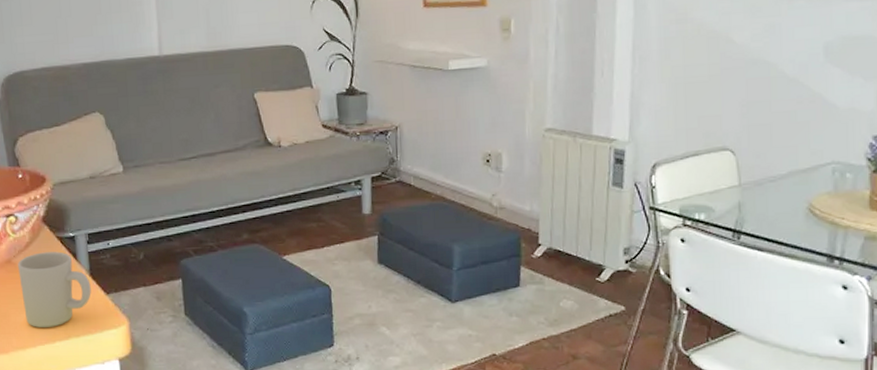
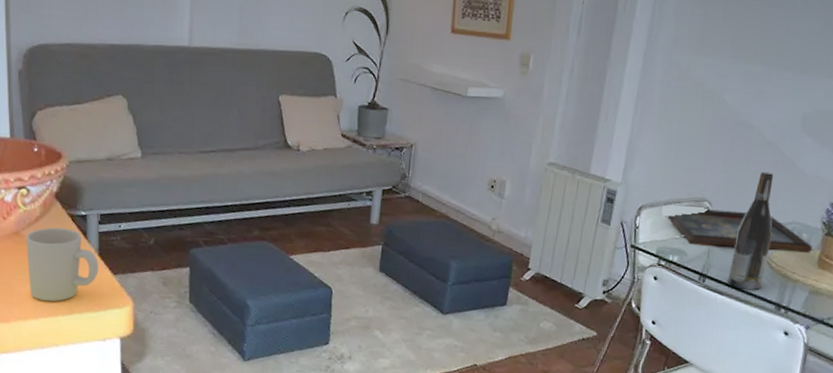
decorative tray: none [684,157,860,199] -> present [665,209,812,253]
wine bottle: none [766,110,810,242] -> present [727,171,774,290]

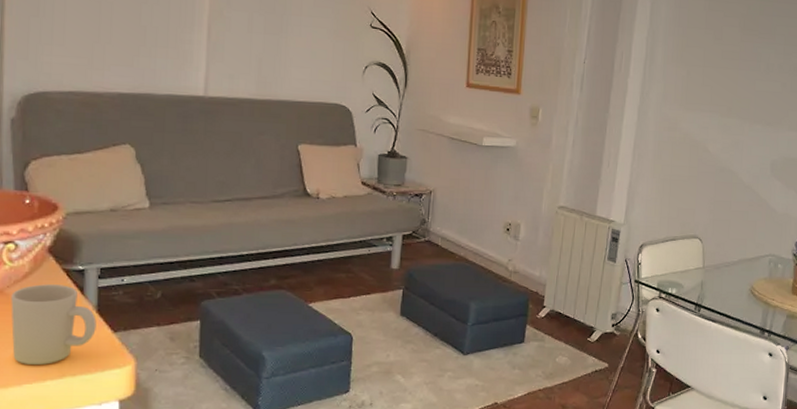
decorative tray: present [665,209,812,253] -> none [664,245,786,282]
wine bottle: present [727,171,774,290] -> none [719,211,753,316]

